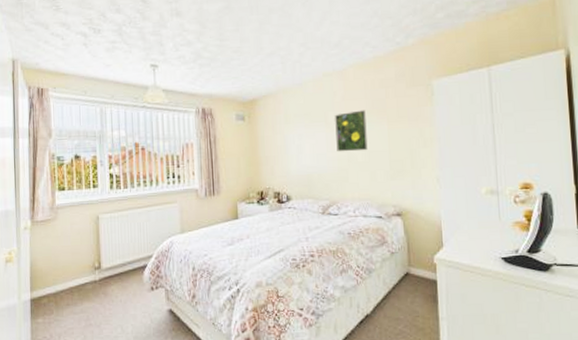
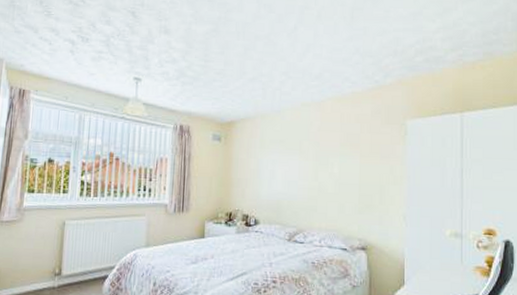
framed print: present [335,110,368,152] -> none [308,142,340,183]

